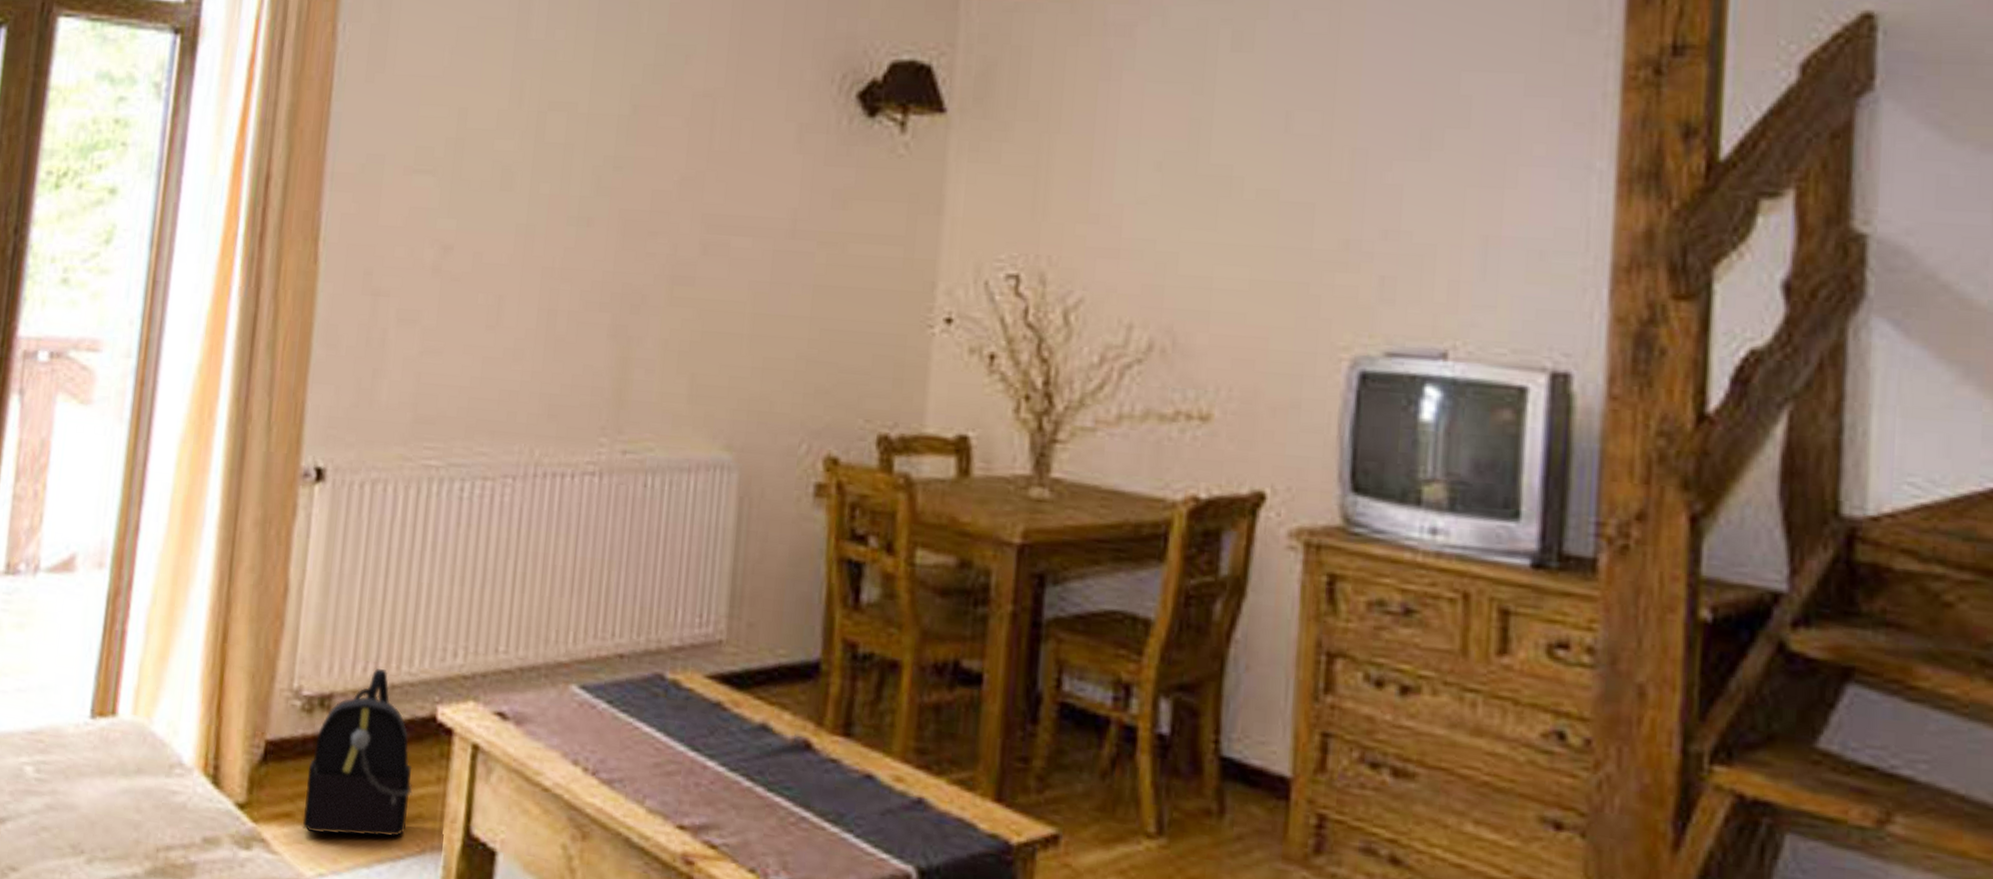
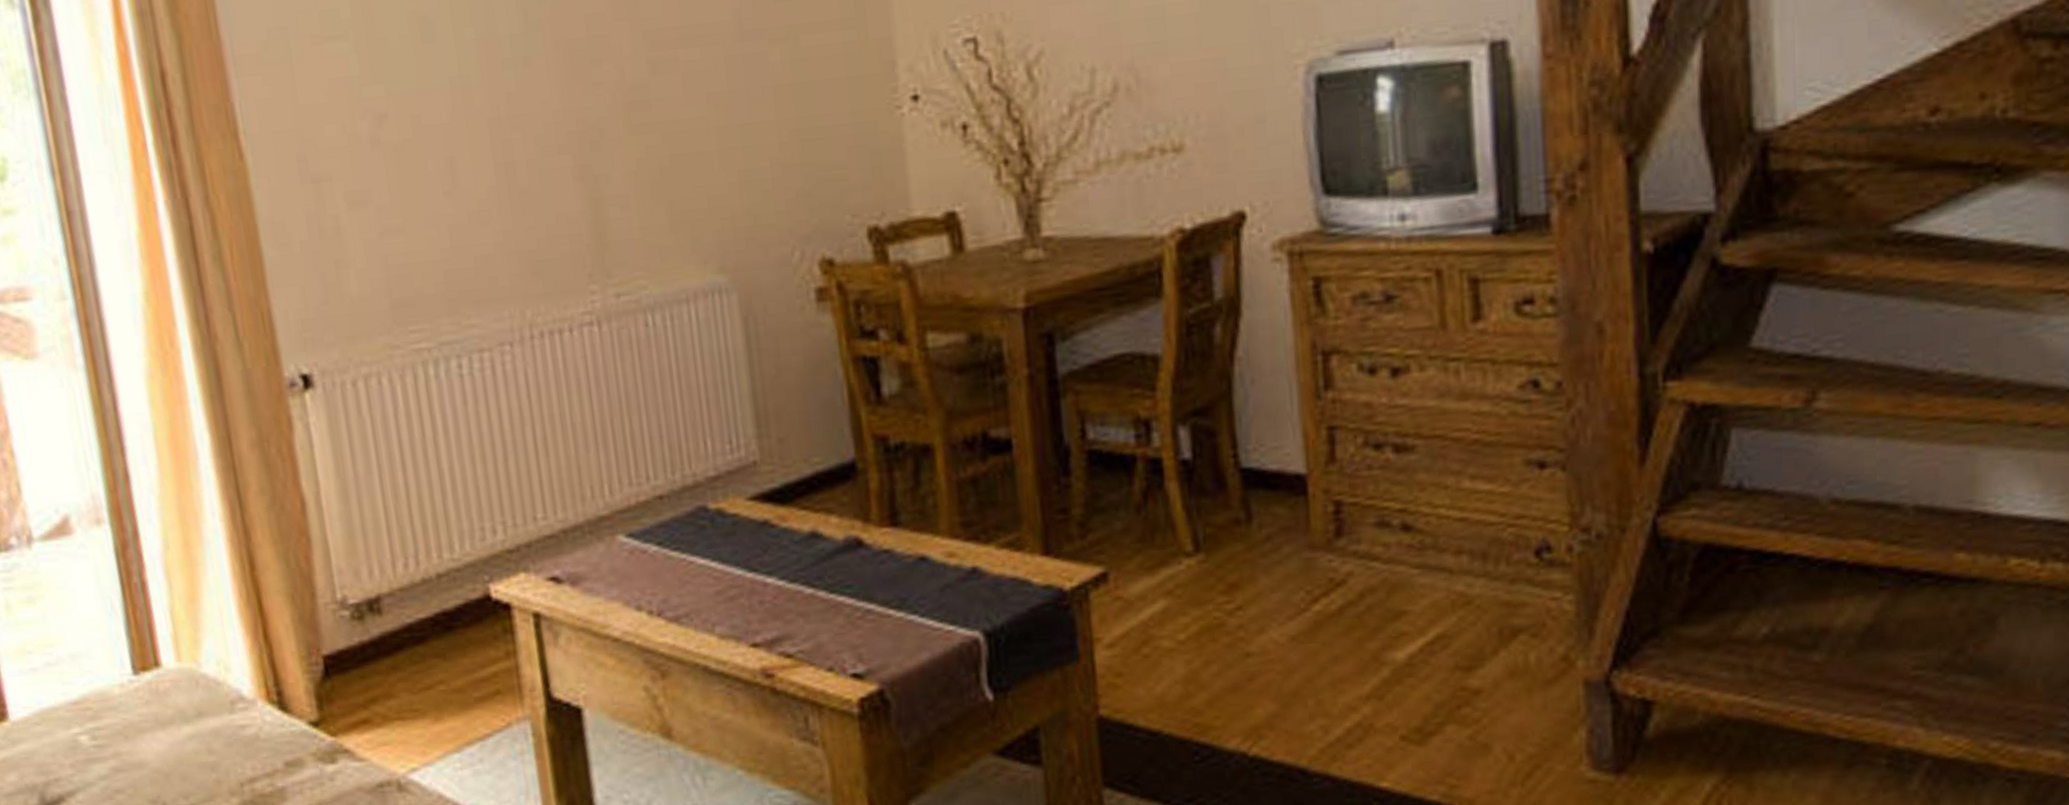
backpack: present [302,669,413,838] -> none [373,561,487,733]

